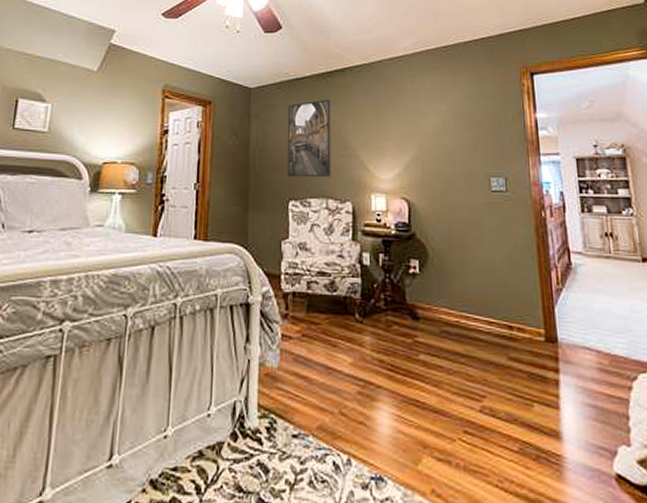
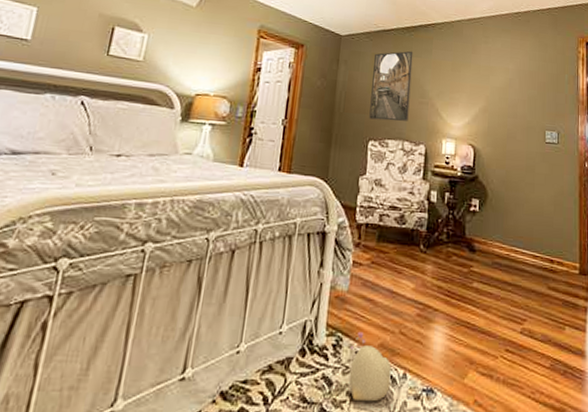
plush toy: none [286,412,333,492] -> present [348,331,392,402]

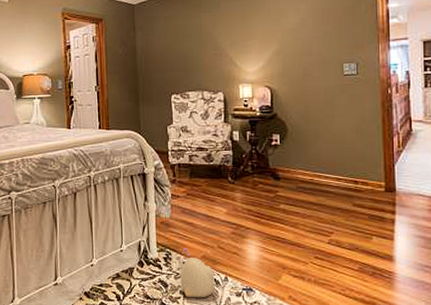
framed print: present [369,51,414,121] -> none [167,8,205,76]

